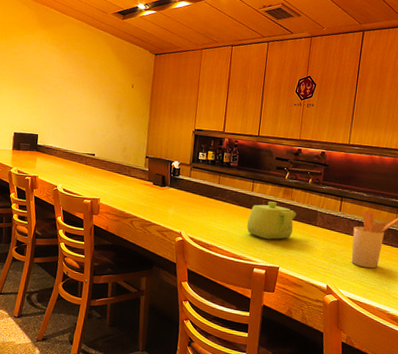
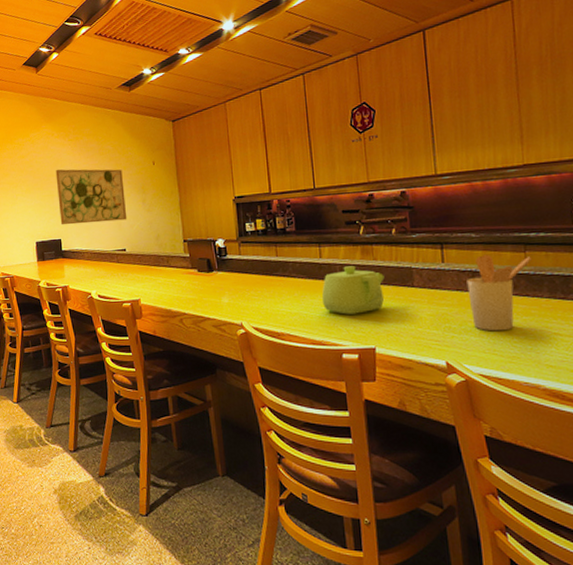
wall art: none [40,72,104,130] -> present [55,169,127,225]

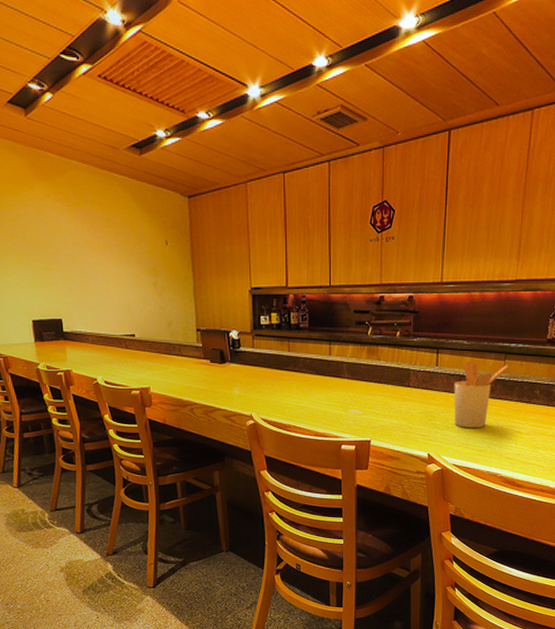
wall art: present [55,169,127,225] -> none [53,238,137,304]
teapot: present [322,266,385,315] -> none [328,365,385,410]

